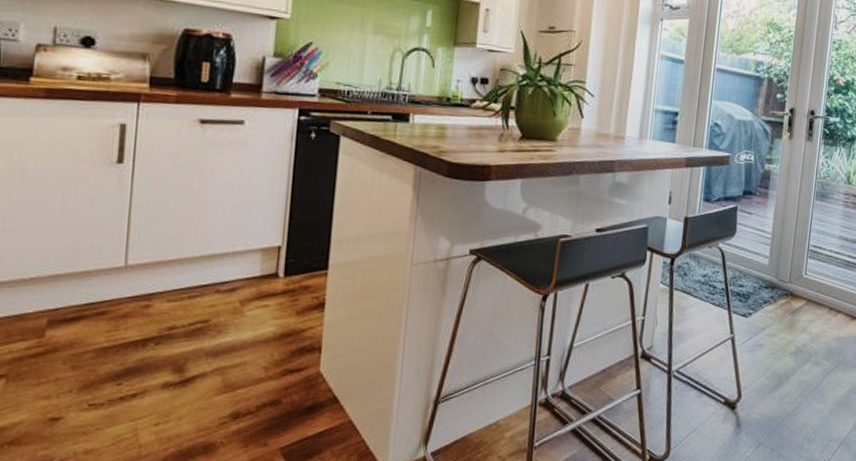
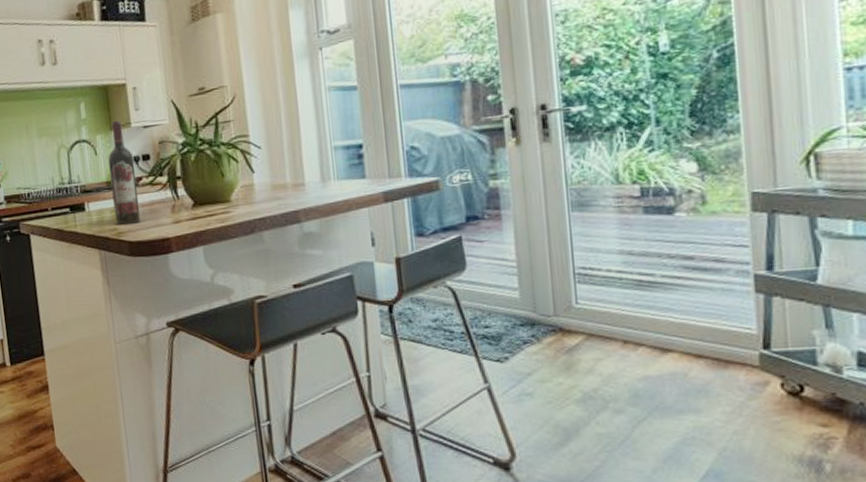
wine bottle: none [439,36,472,145] -> present [108,120,141,225]

